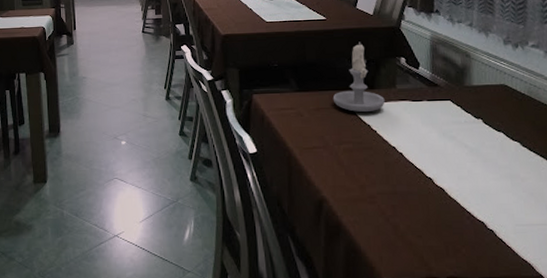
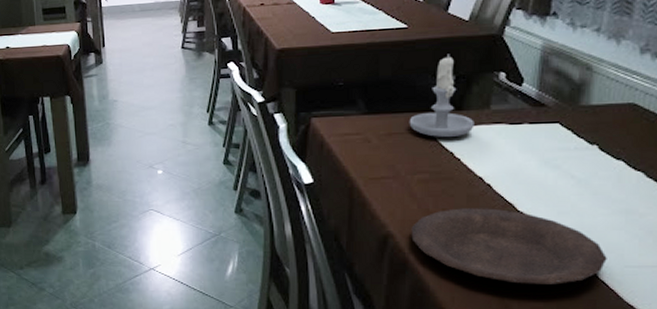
plate: none [341,174,502,243] -> present [411,208,607,285]

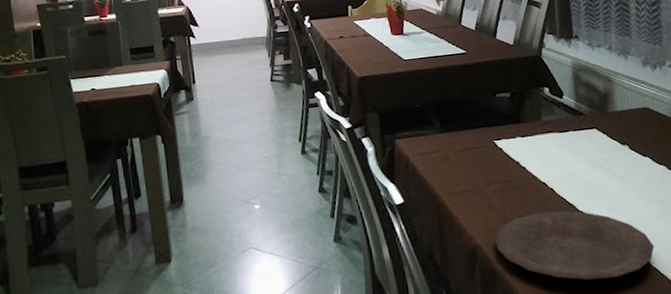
candle: present [409,54,474,138] -> none [479,74,532,149]

